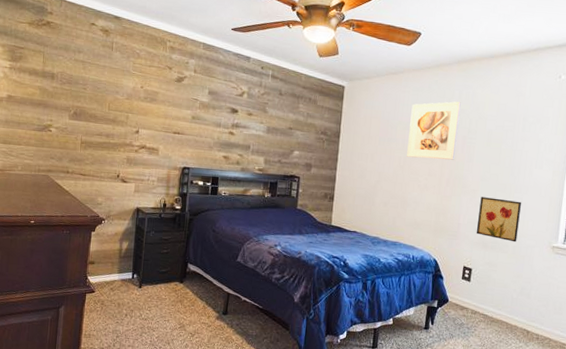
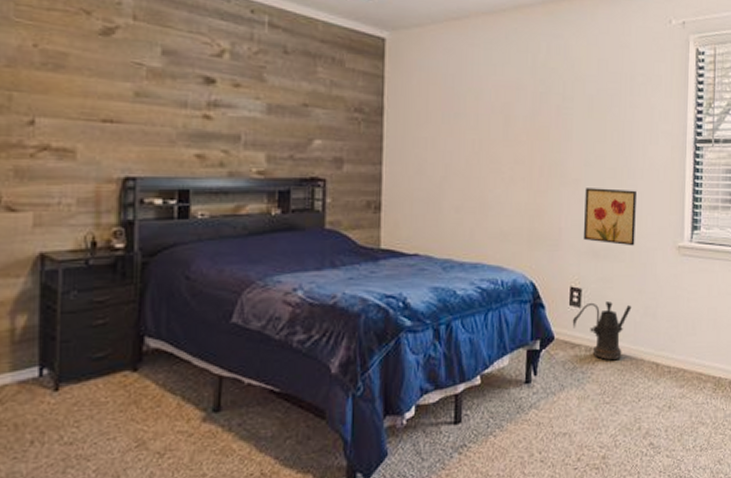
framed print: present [407,101,461,160] -> none [483,56,550,140]
watering can: none [463,279,511,324] -> present [572,302,632,361]

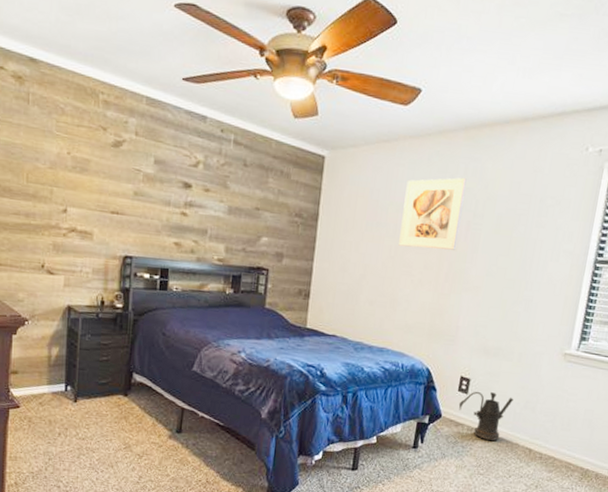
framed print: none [483,56,550,140] -> present [399,177,467,250]
wall art: present [583,188,636,246] -> none [477,295,532,349]

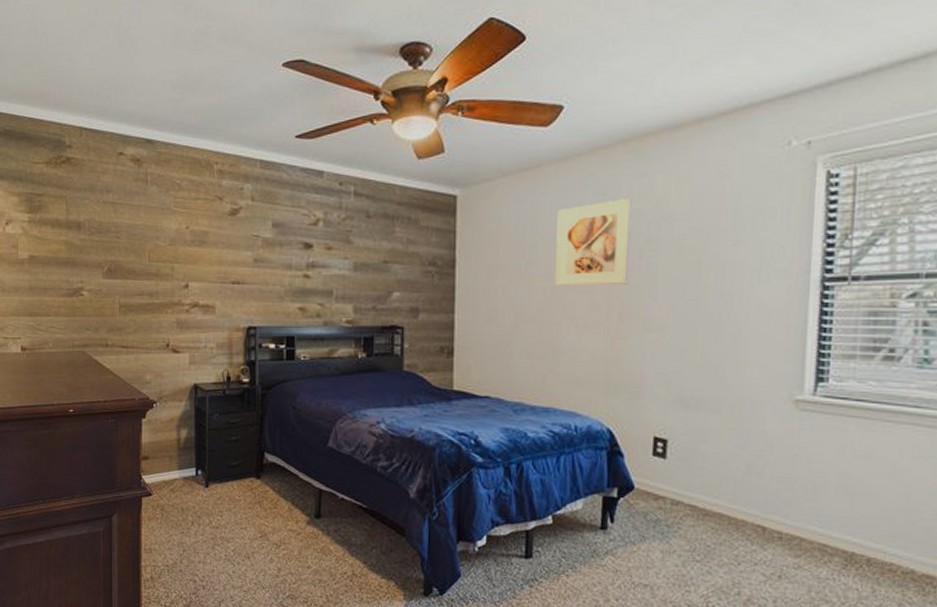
watering can: present [458,391,514,442] -> none [655,454,731,518]

